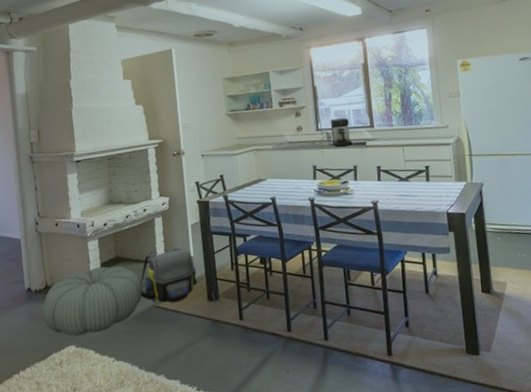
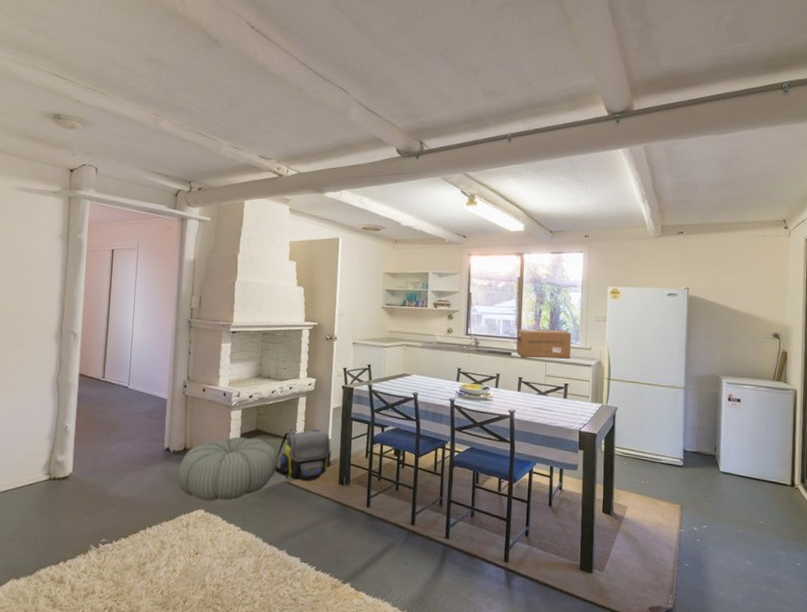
coffee maker: present [330,117,353,147] -> none [480,326,499,354]
box: none [369,111,428,146] -> present [516,328,572,359]

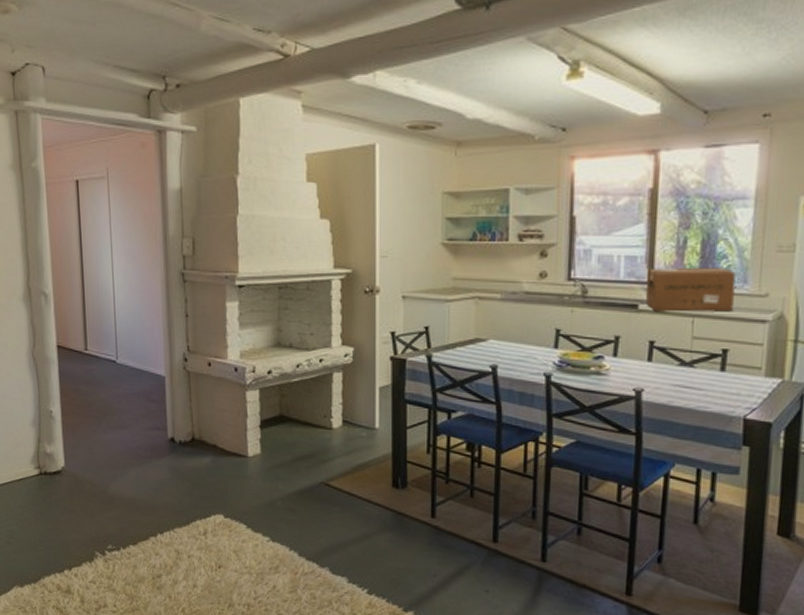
pouf: present [178,436,277,501] -> none [188,424,310,504]
shoulder bag: present [274,429,332,482] -> none [307,415,381,483]

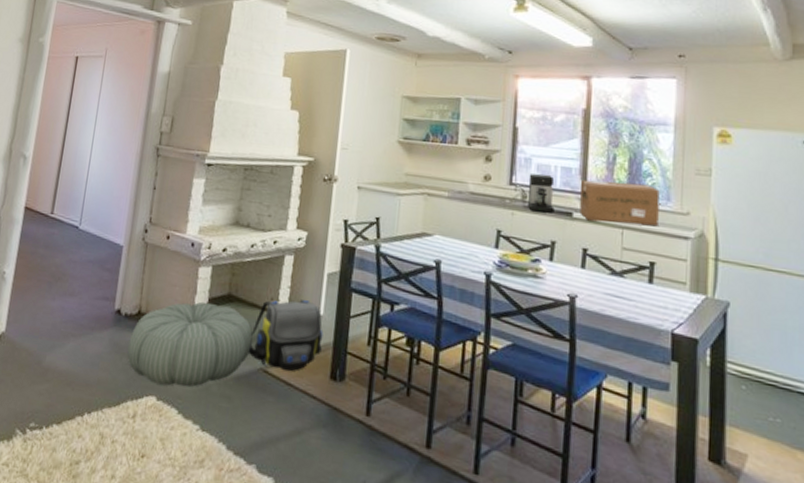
pouf: none [188,424,310,504] -> present [127,301,253,387]
shoulder bag: none [307,415,381,483] -> present [248,300,323,372]
coffee maker: none [589,265,618,307] -> present [528,173,555,213]

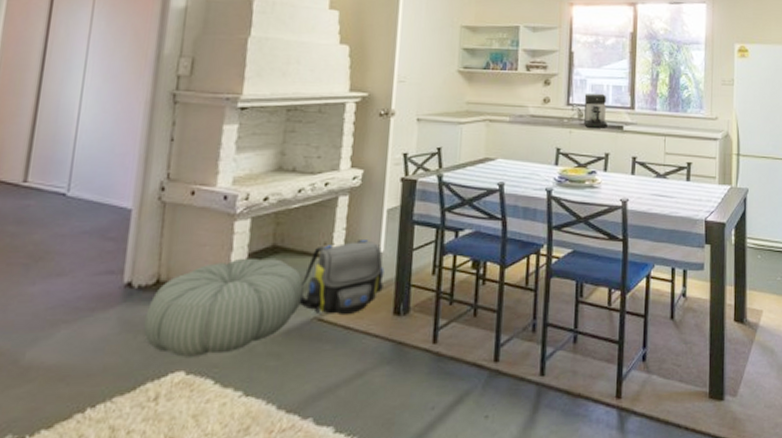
box: present [580,179,660,227] -> none [629,95,694,133]

